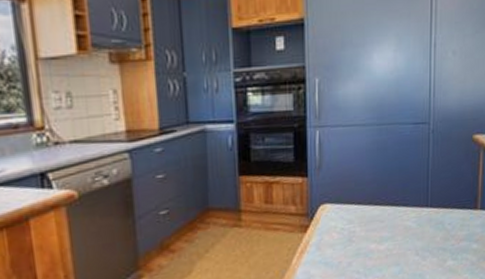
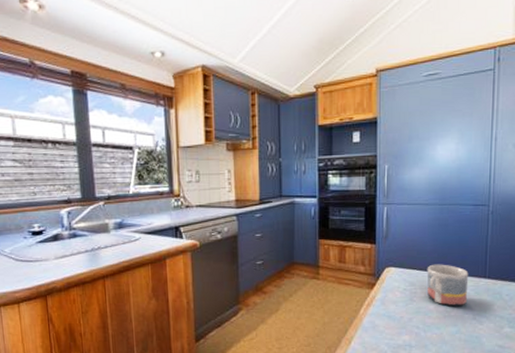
mug: none [366,194,410,244] -> present [426,264,469,307]

